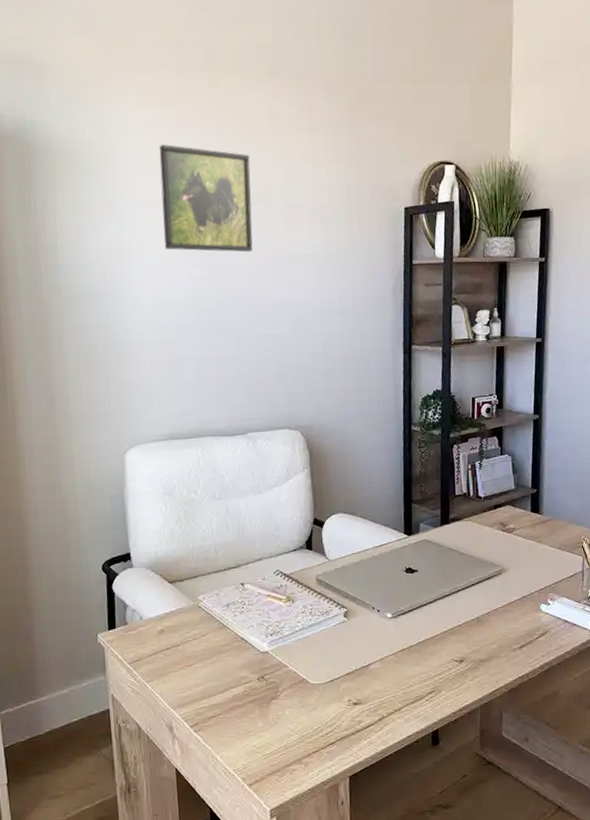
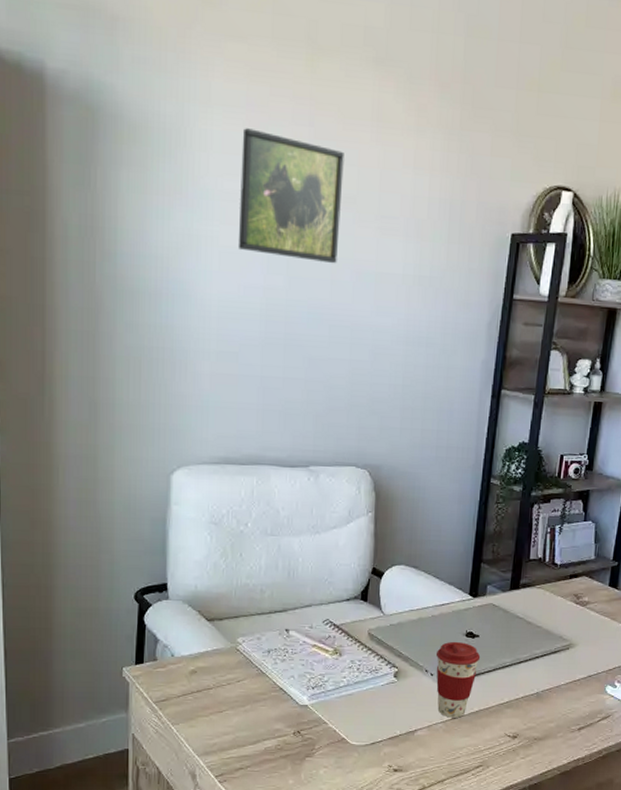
coffee cup: none [381,577,421,650] -> present [436,641,481,718]

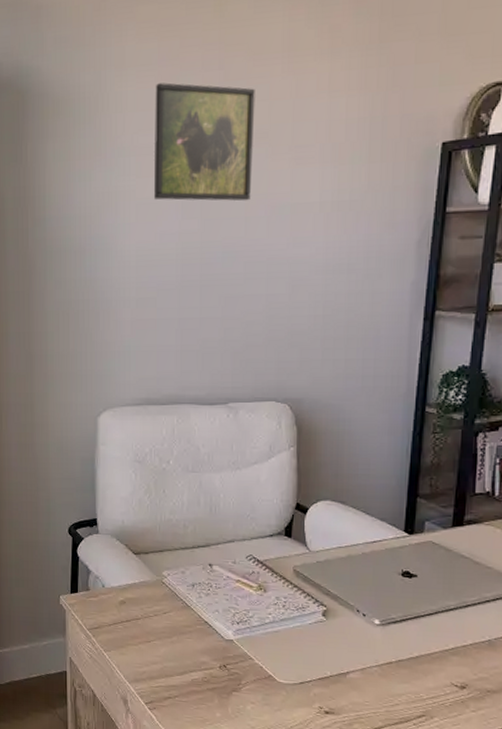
coffee cup: present [436,641,481,718] -> none [369,580,420,662]

